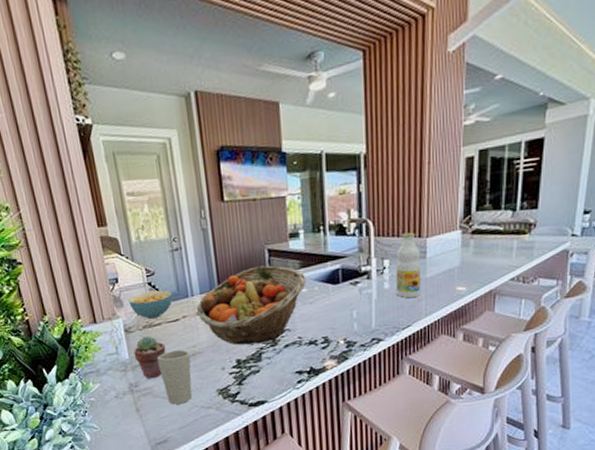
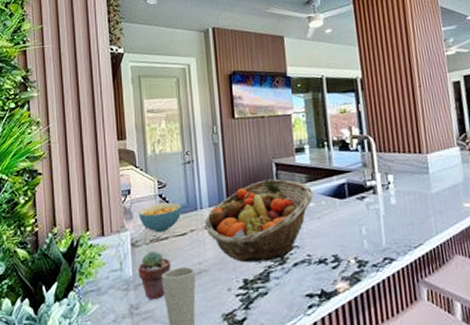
beverage bottle: present [396,232,421,298] -> none [399,148,428,215]

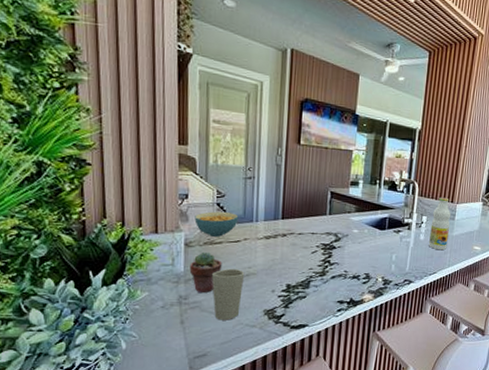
fruit basket: present [204,179,314,263] -> none [257,204,360,272]
beverage bottle: none [399,148,428,215] -> present [429,197,451,251]

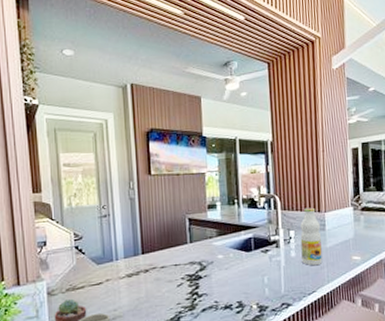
cereal bowl: present [194,211,239,237] -> none [54,254,98,282]

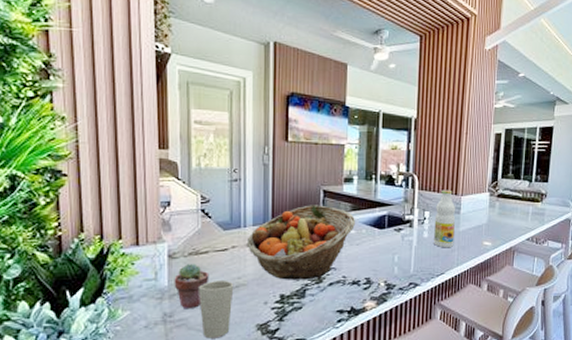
fruit basket: none [119,233,223,309] -> present [246,205,356,280]

